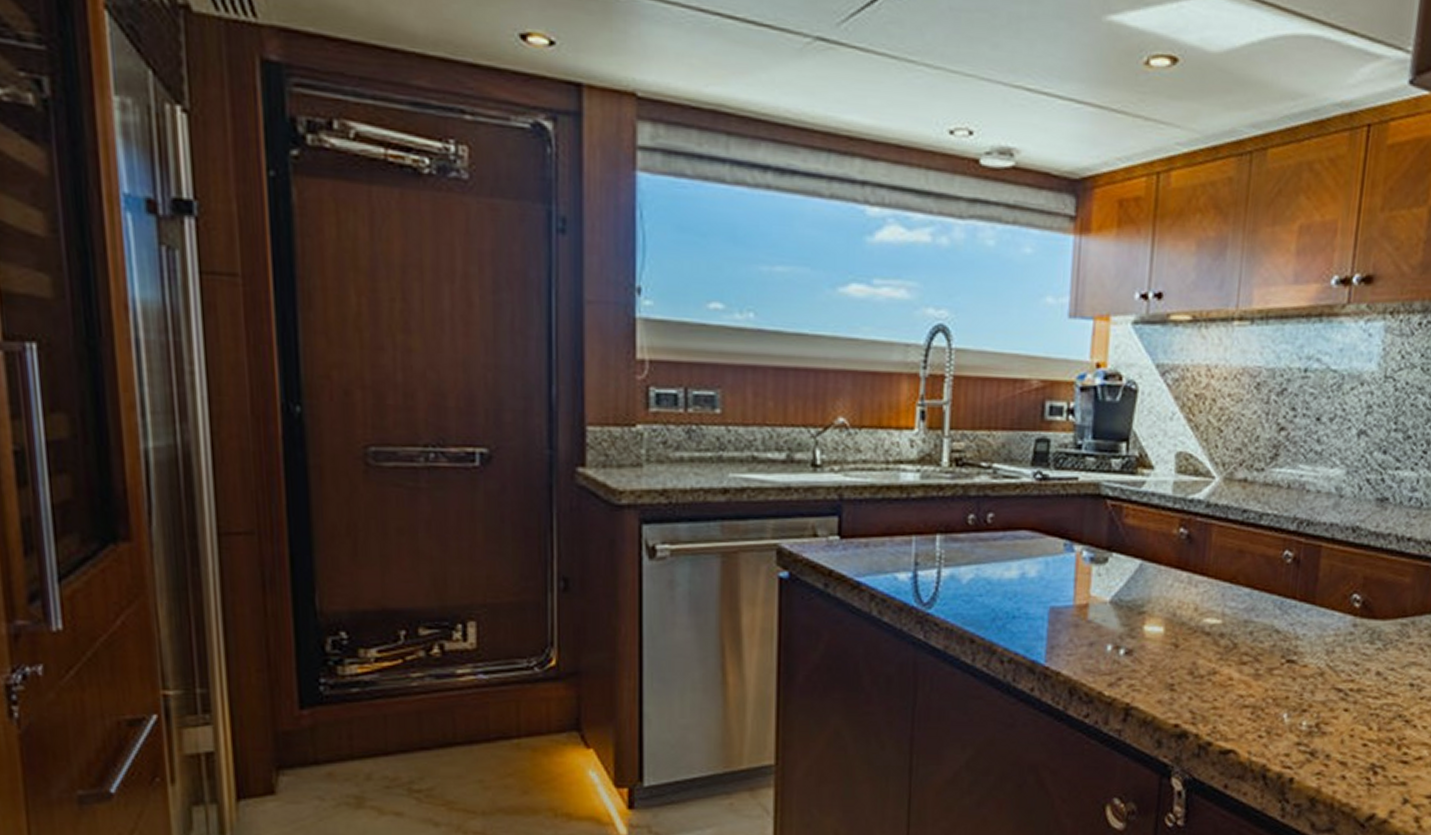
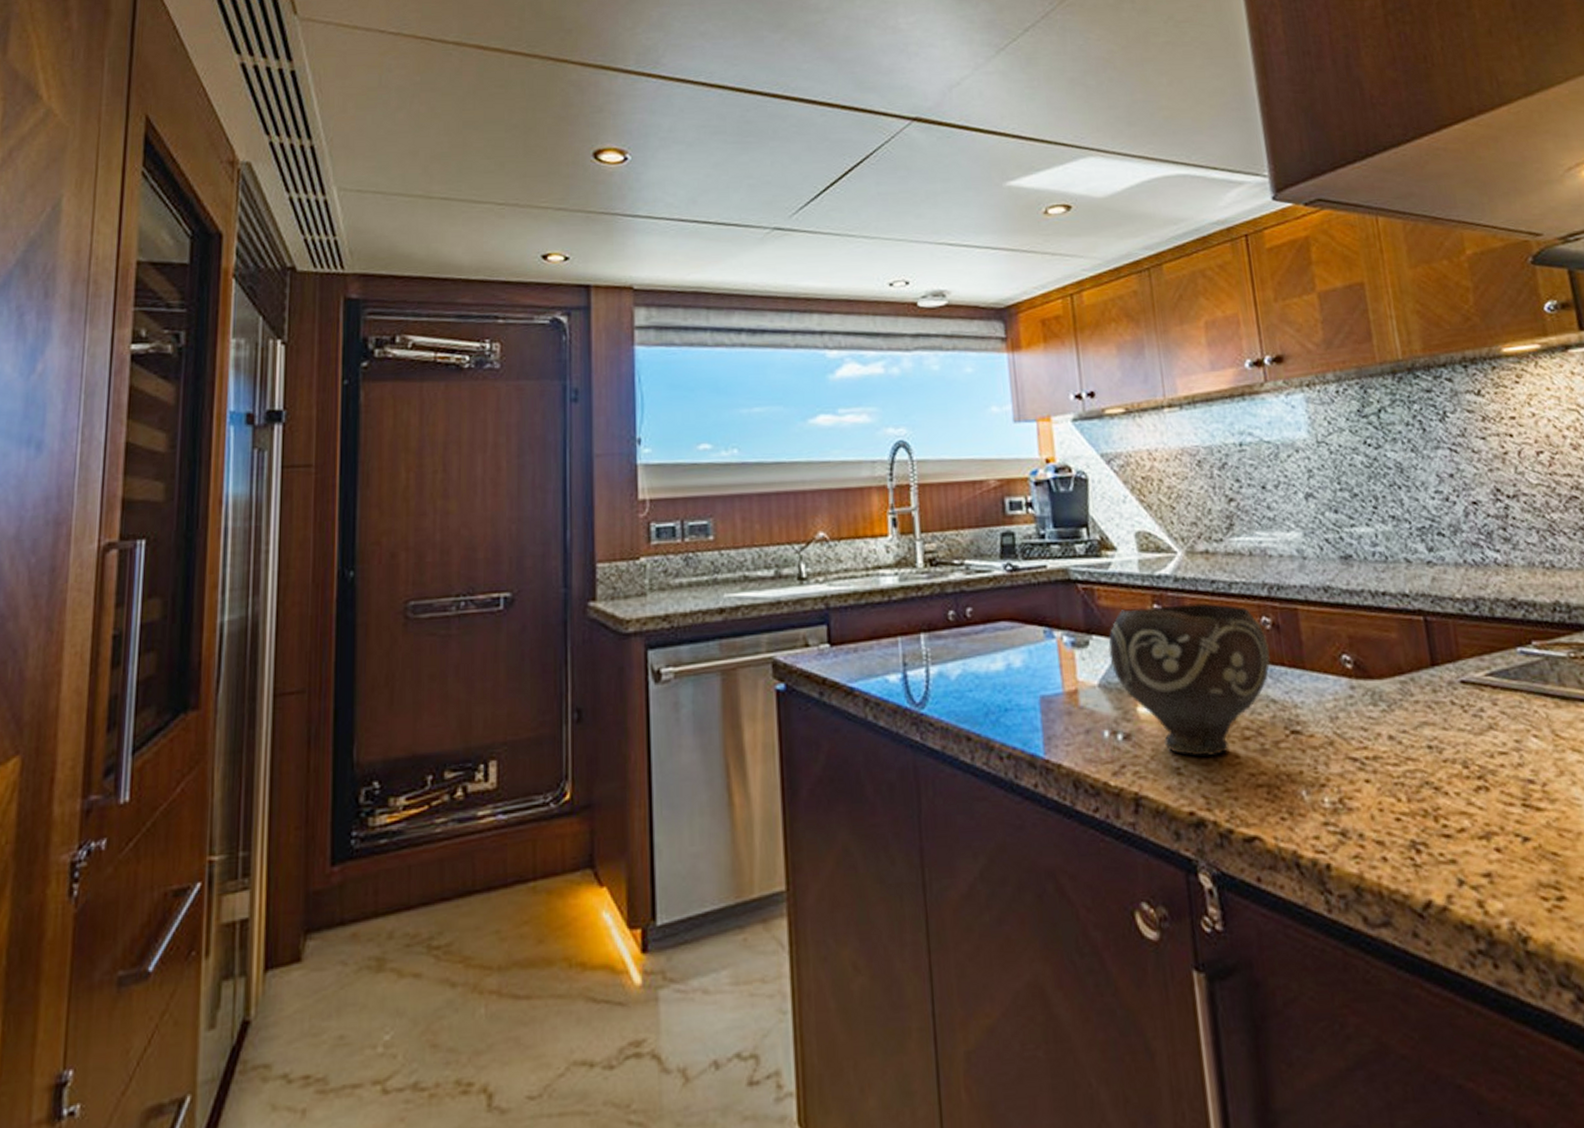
bowl: none [1125,530,1286,677] -> present [1108,602,1270,757]

